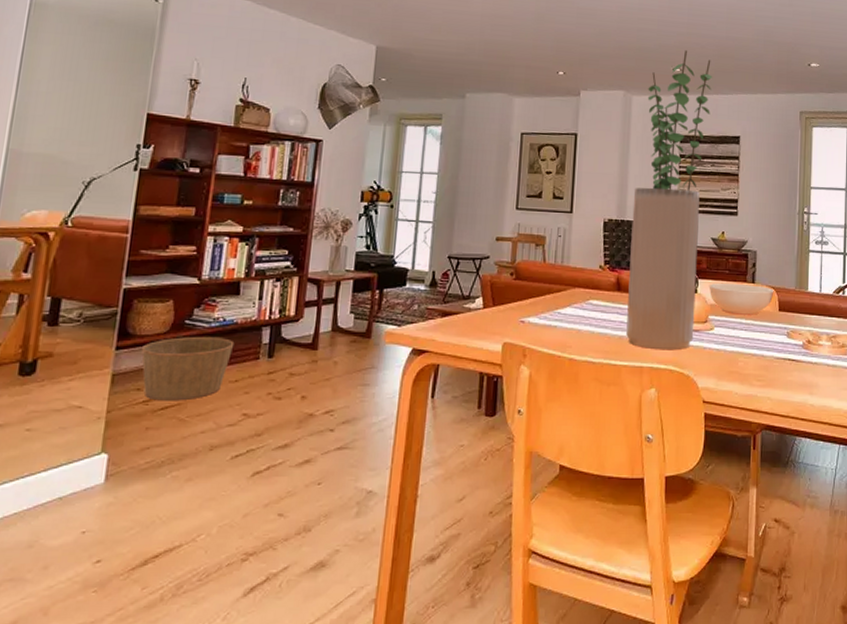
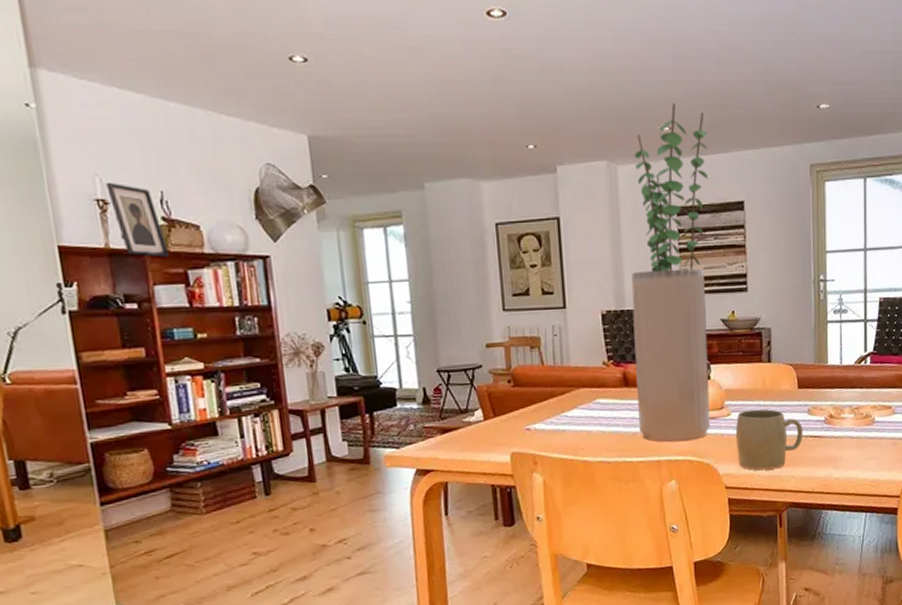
basket: present [141,336,235,401] -> none [128,481,227,550]
picture frame: none [201,66,239,133] -> present [106,182,170,258]
bowl: present [709,283,774,315] -> none [722,364,792,397]
mug: none [716,326,781,388] -> present [735,409,803,471]

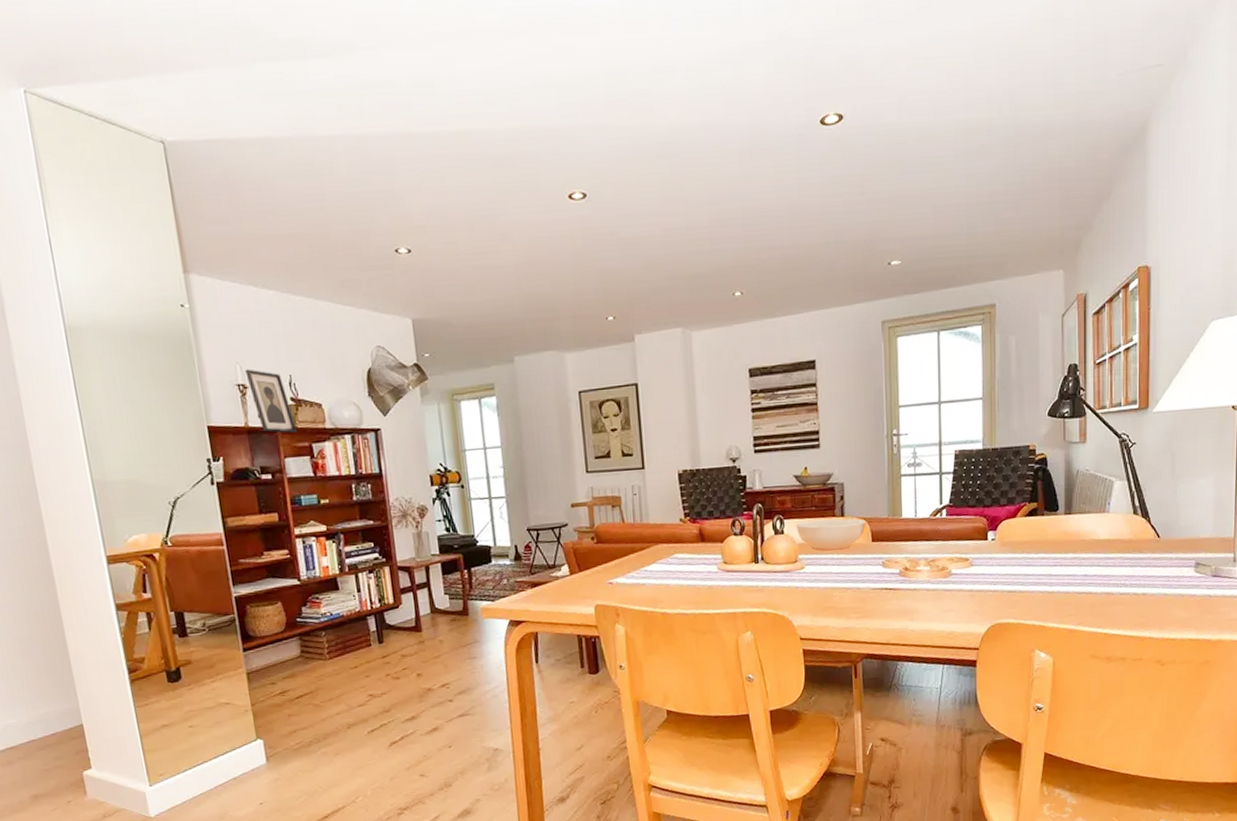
vase: present [631,103,711,442] -> none [706,269,785,595]
bowl: none [722,364,792,397] -> present [795,518,866,551]
mug: present [735,409,803,471] -> none [809,562,878,623]

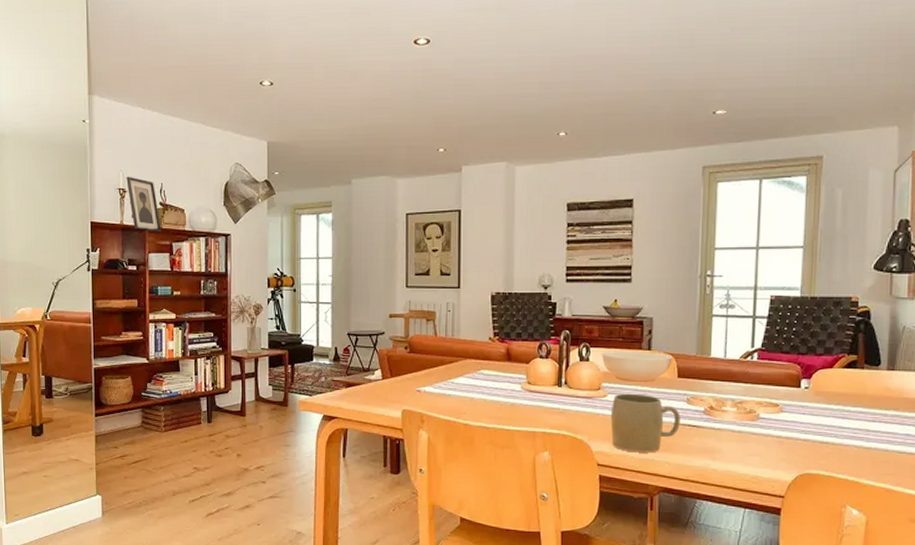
mug: none [809,562,878,623] -> present [610,393,680,453]

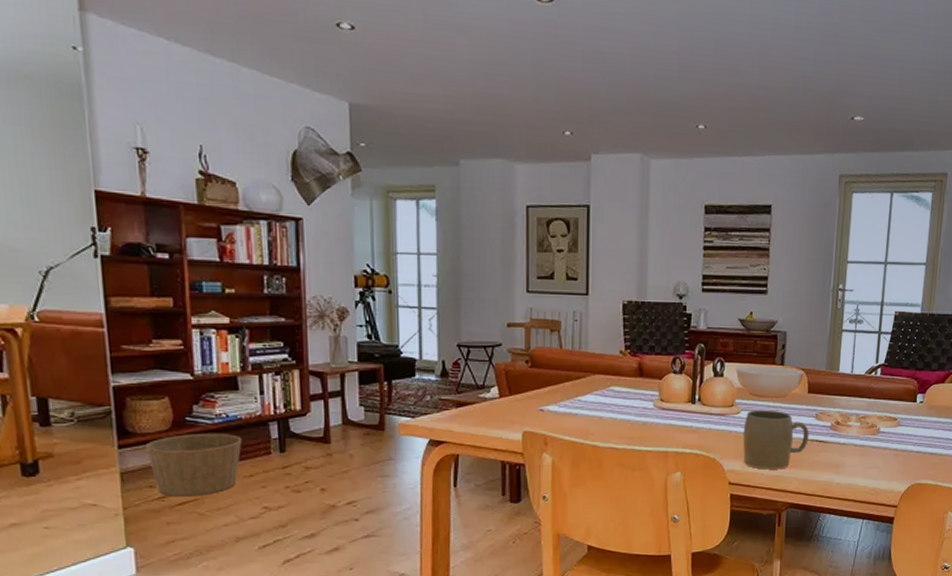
basket: none [114,405,181,457] -> present [146,433,243,497]
picture frame: present [126,176,162,233] -> none [146,131,205,212]

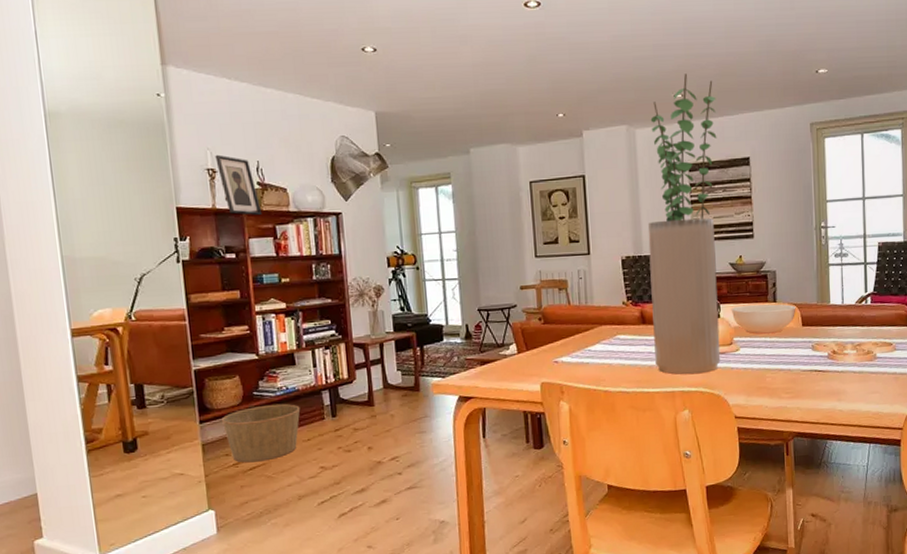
picture frame: none [146,131,205,212] -> present [215,154,263,216]
vase: none [650,102,742,435] -> present [648,73,721,375]
mug: present [742,410,809,470] -> none [743,345,808,402]

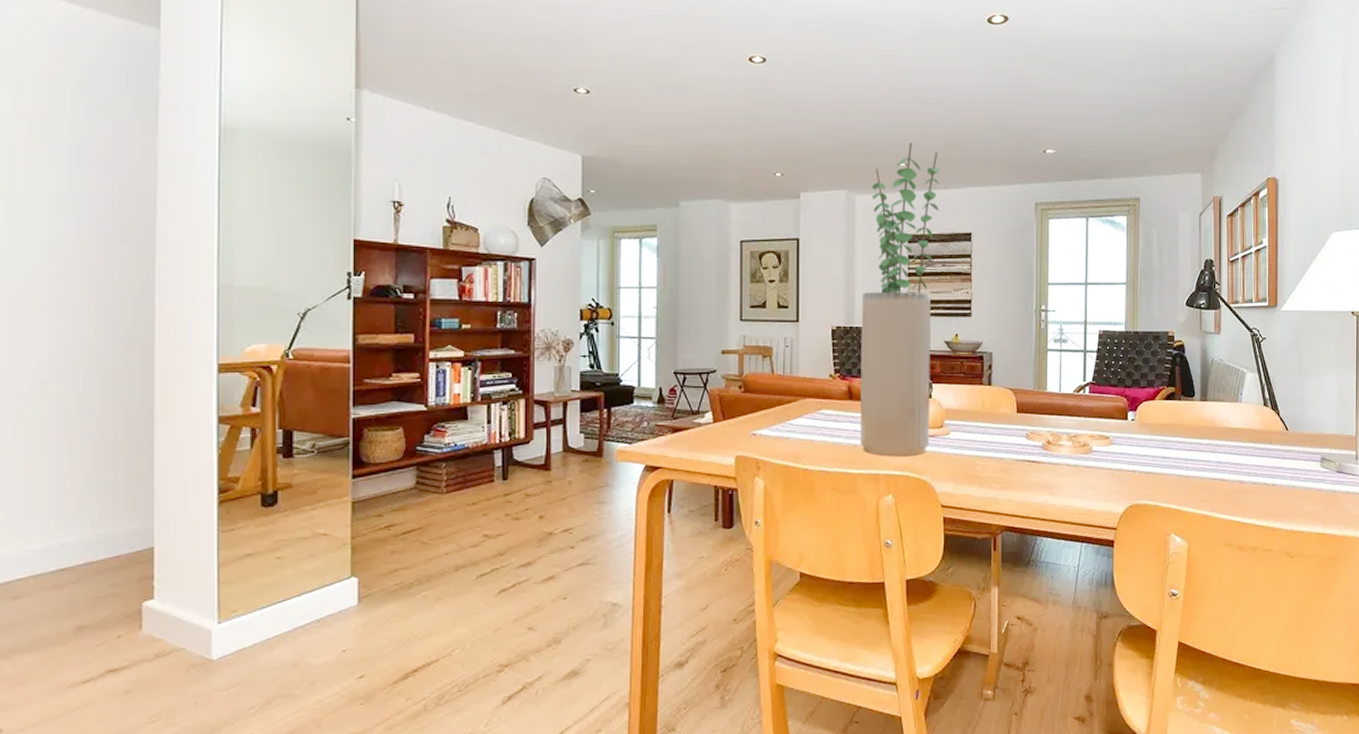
picture frame: present [215,154,263,216] -> none [403,187,449,256]
basket: present [222,404,301,463] -> none [378,461,468,526]
bowl: present [731,304,796,334] -> none [943,387,1012,418]

